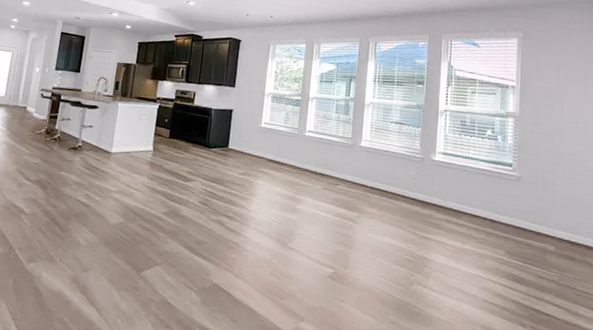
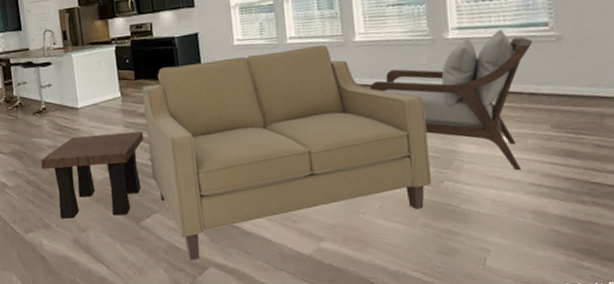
side table: none [61,178,165,263] -> present [40,131,144,219]
sofa: none [162,133,408,319] -> present [141,45,432,260]
armchair: none [366,162,499,286] -> present [370,30,533,170]

